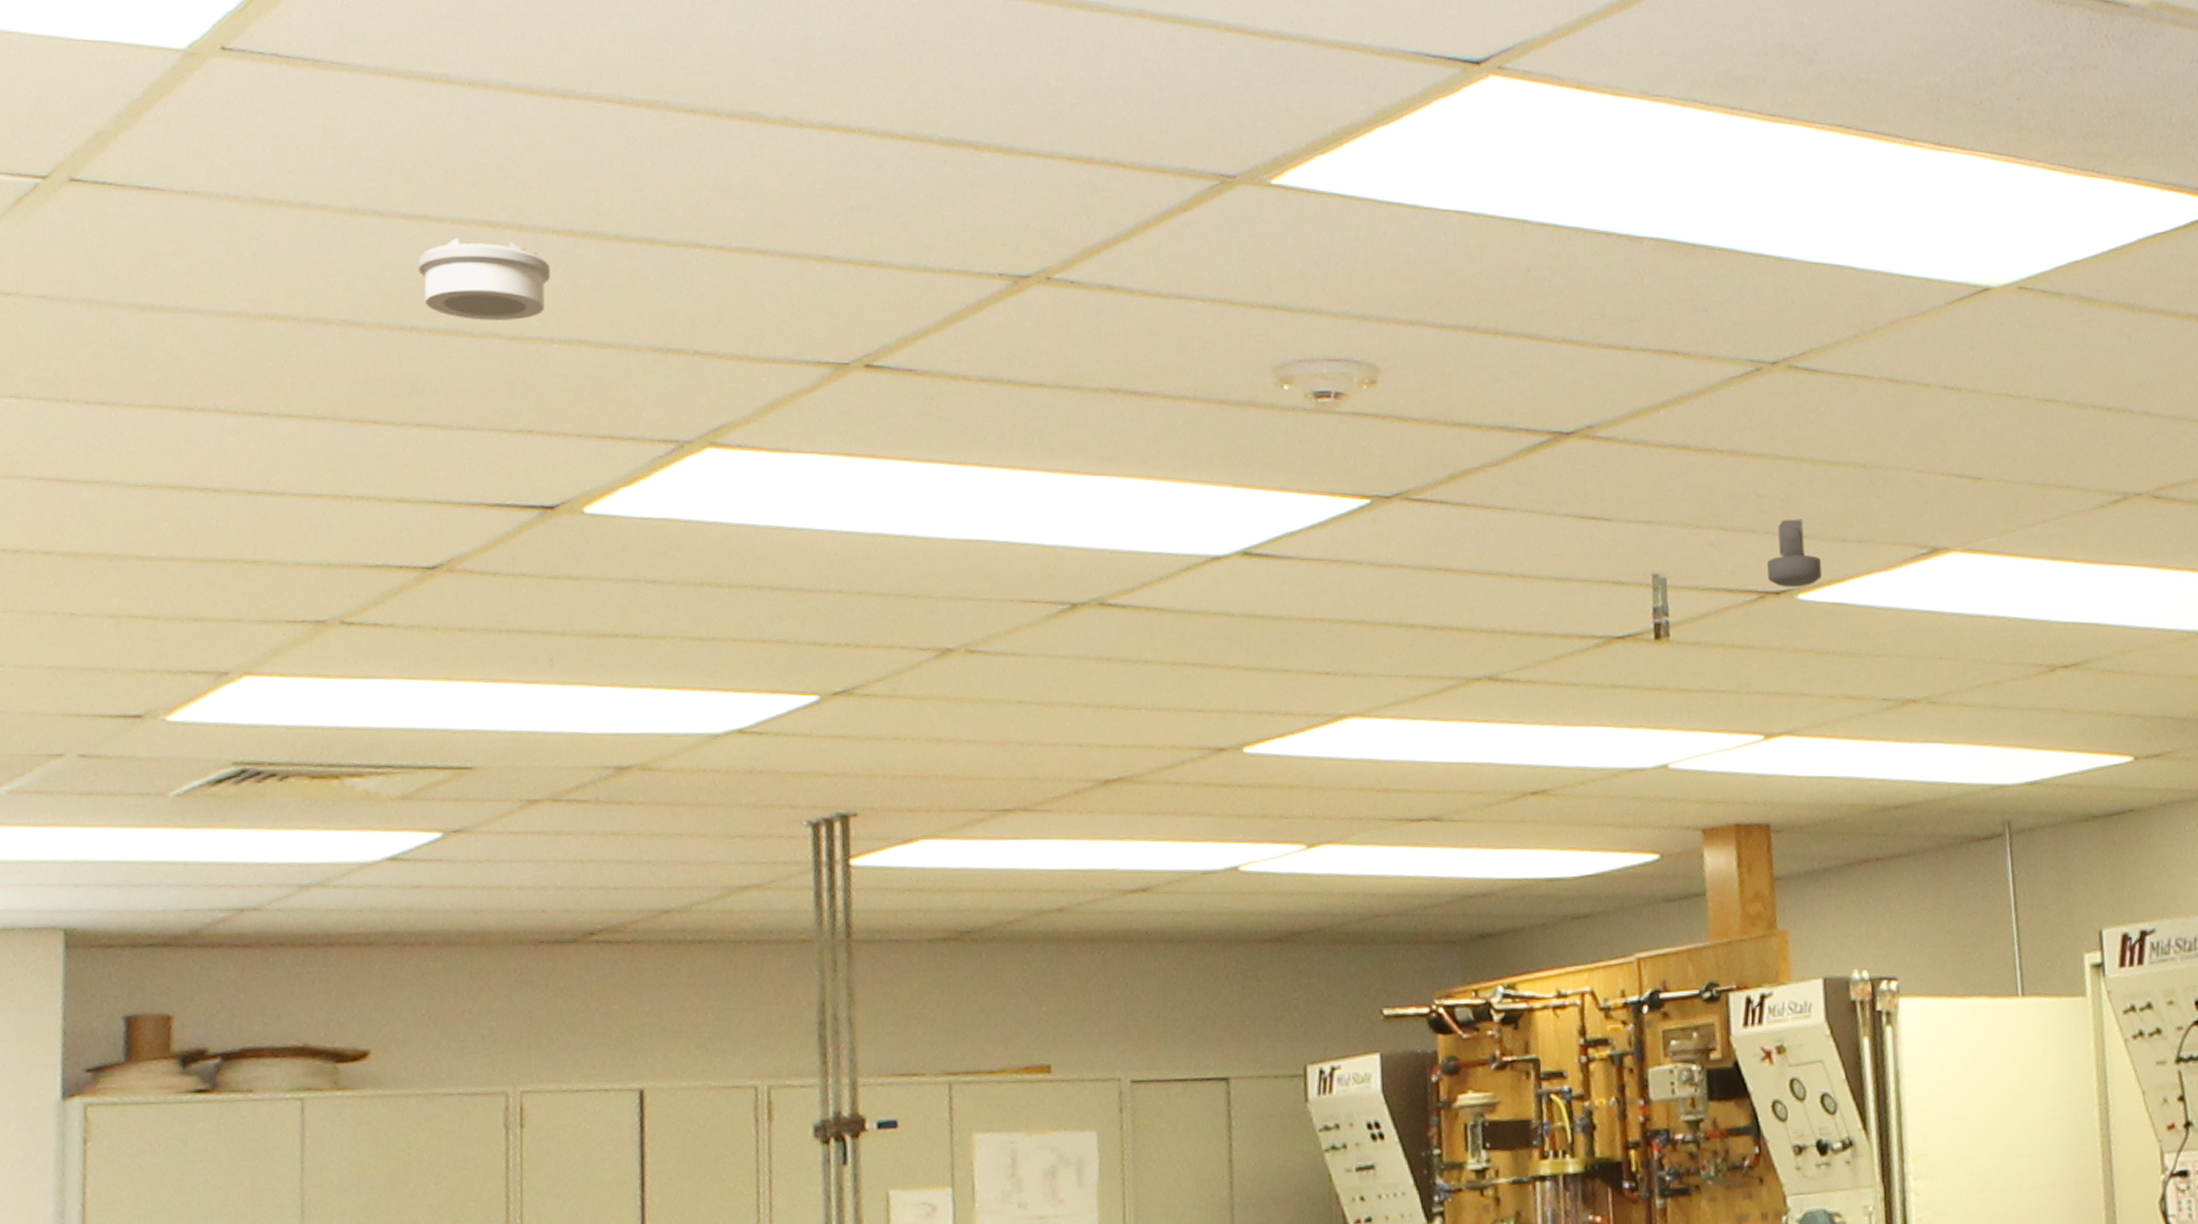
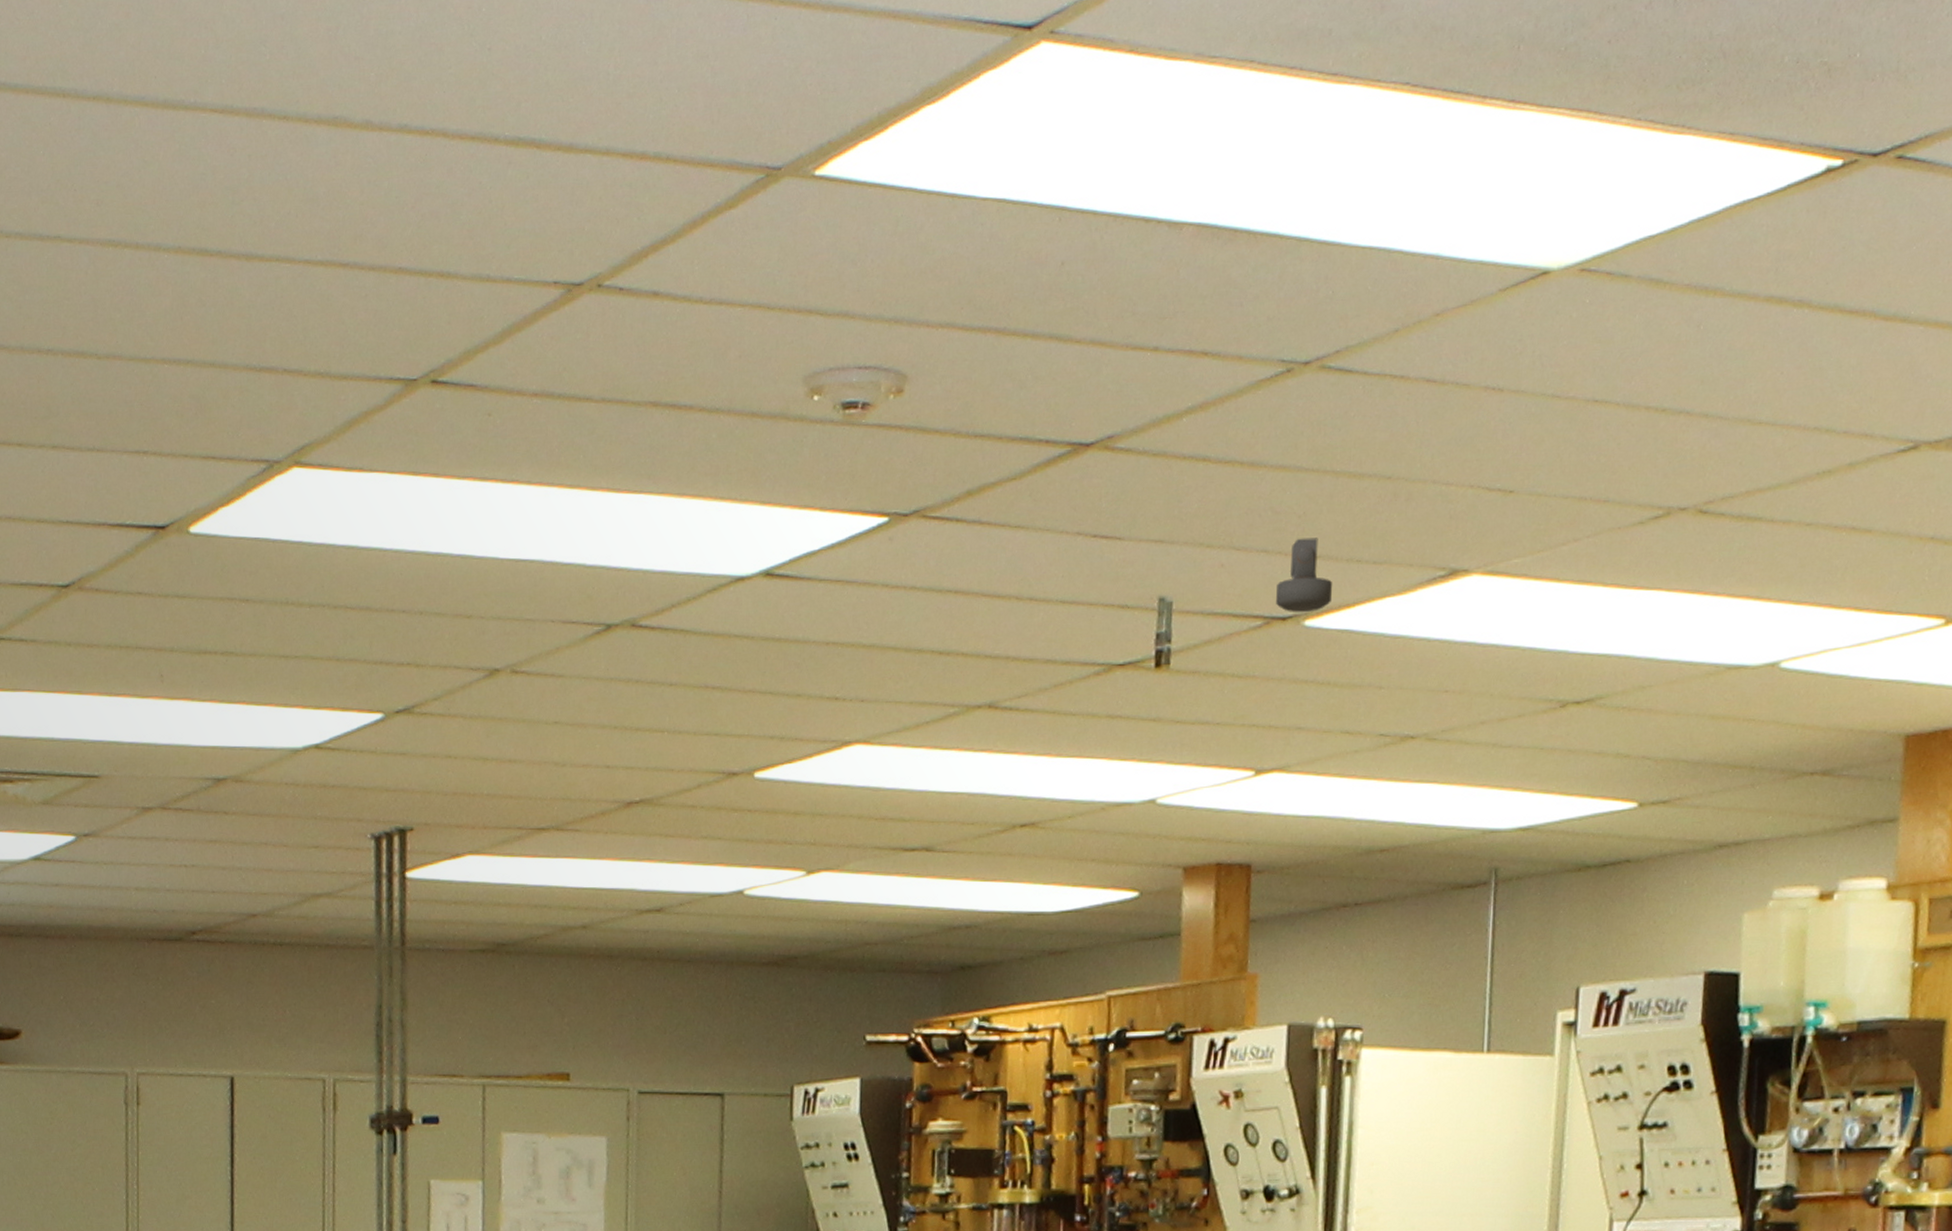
smoke detector: present [418,238,550,321] -> none [53,259,162,342]

